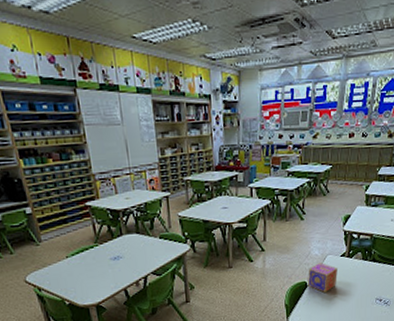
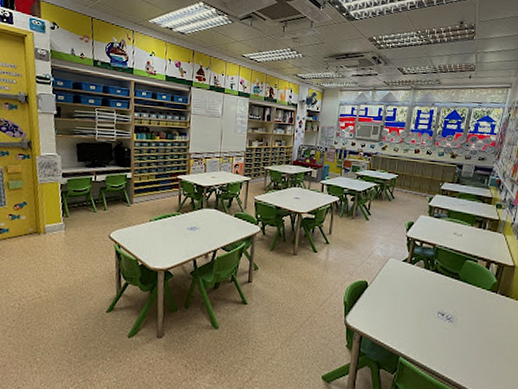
alphabet block: present [308,263,337,293] -> none [369,264,399,296]

